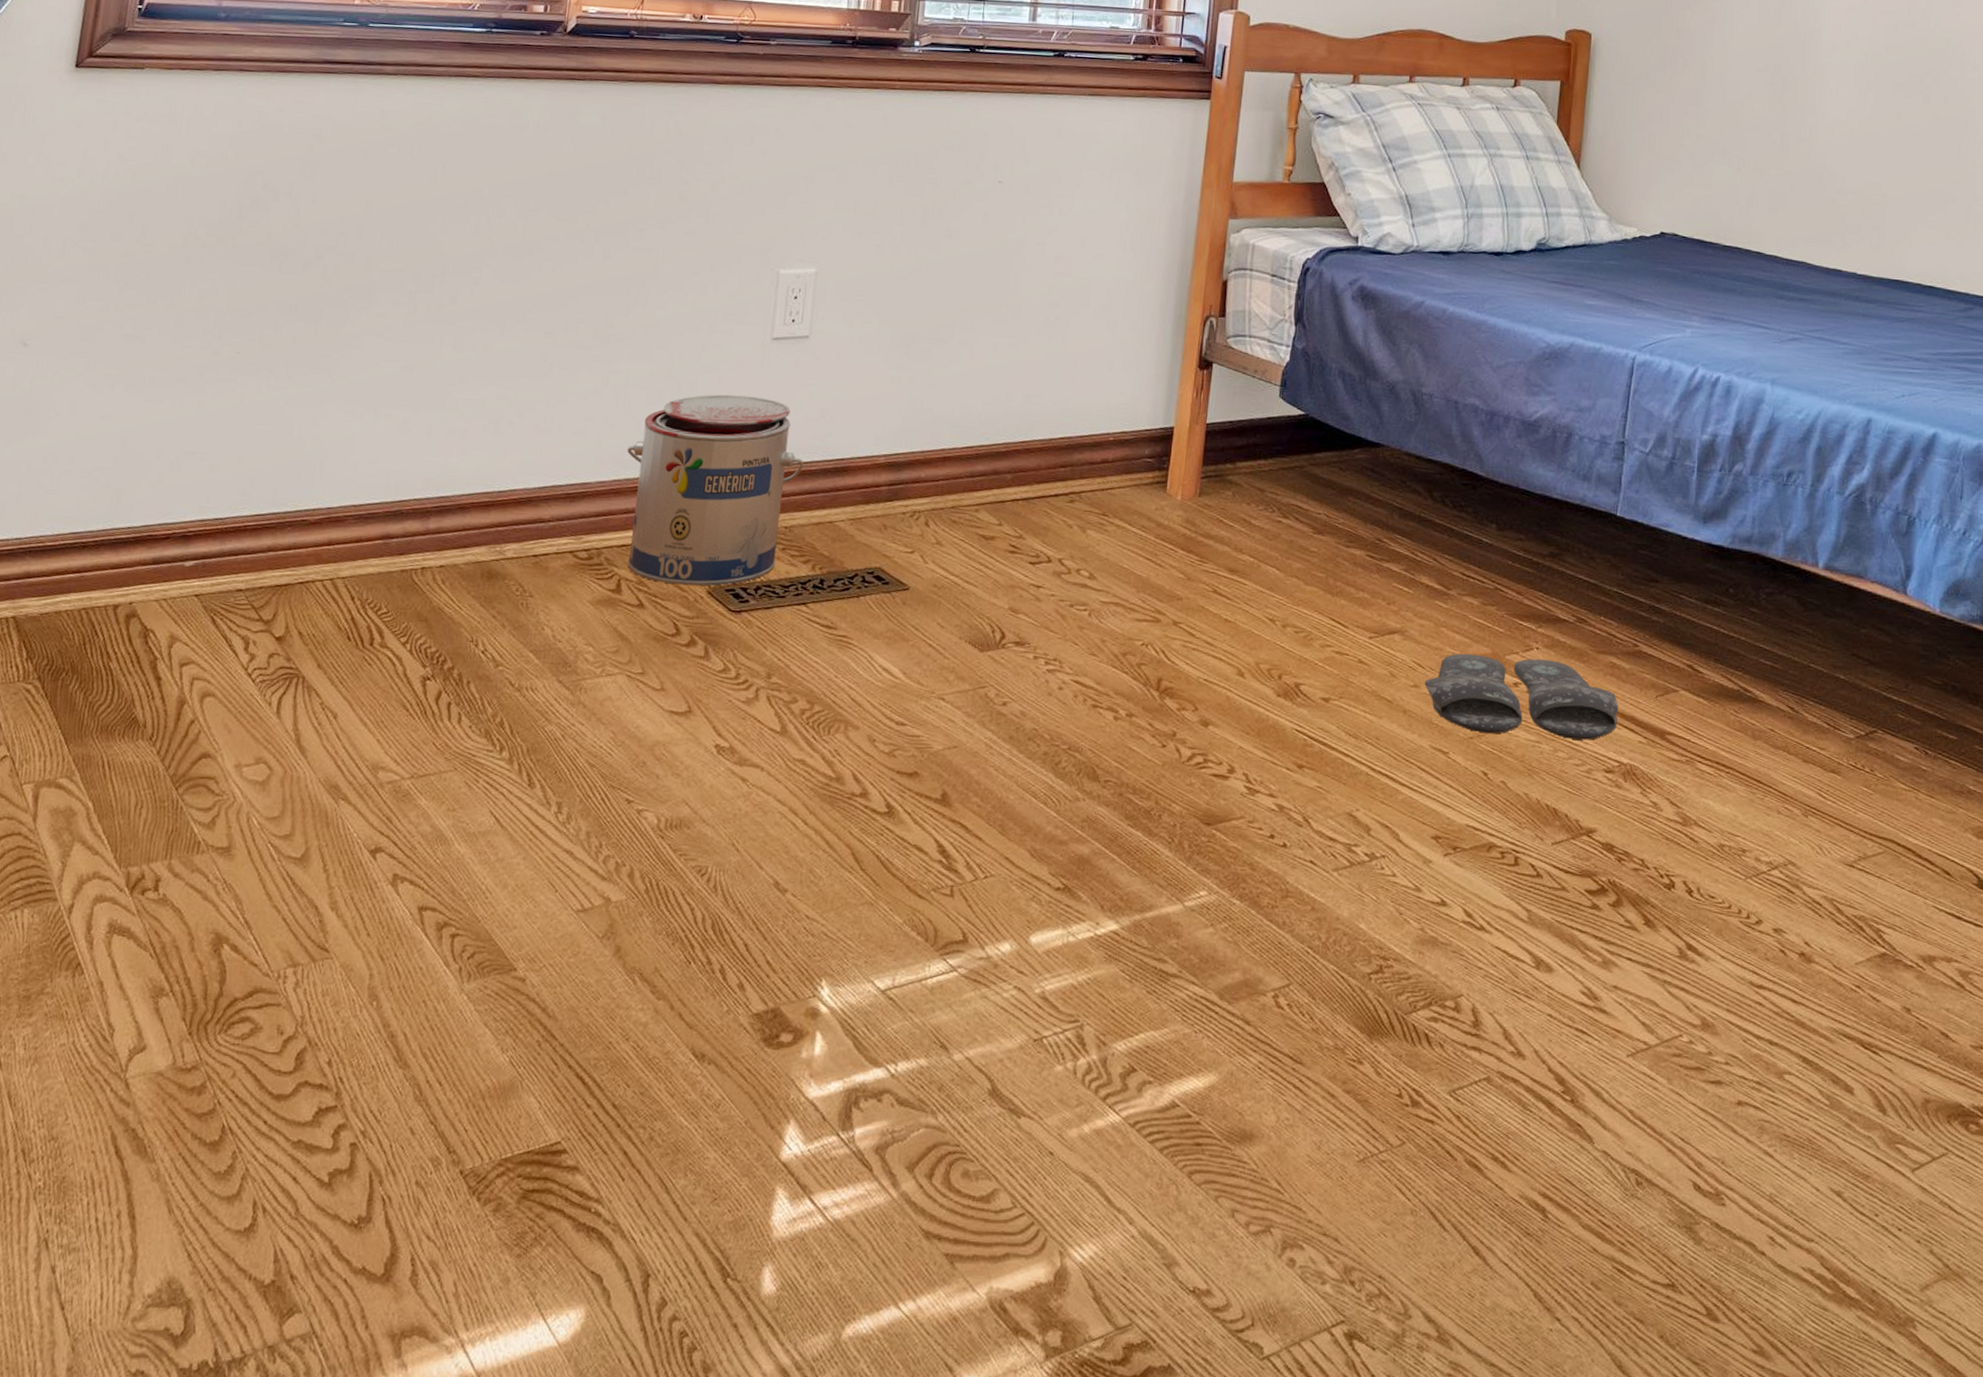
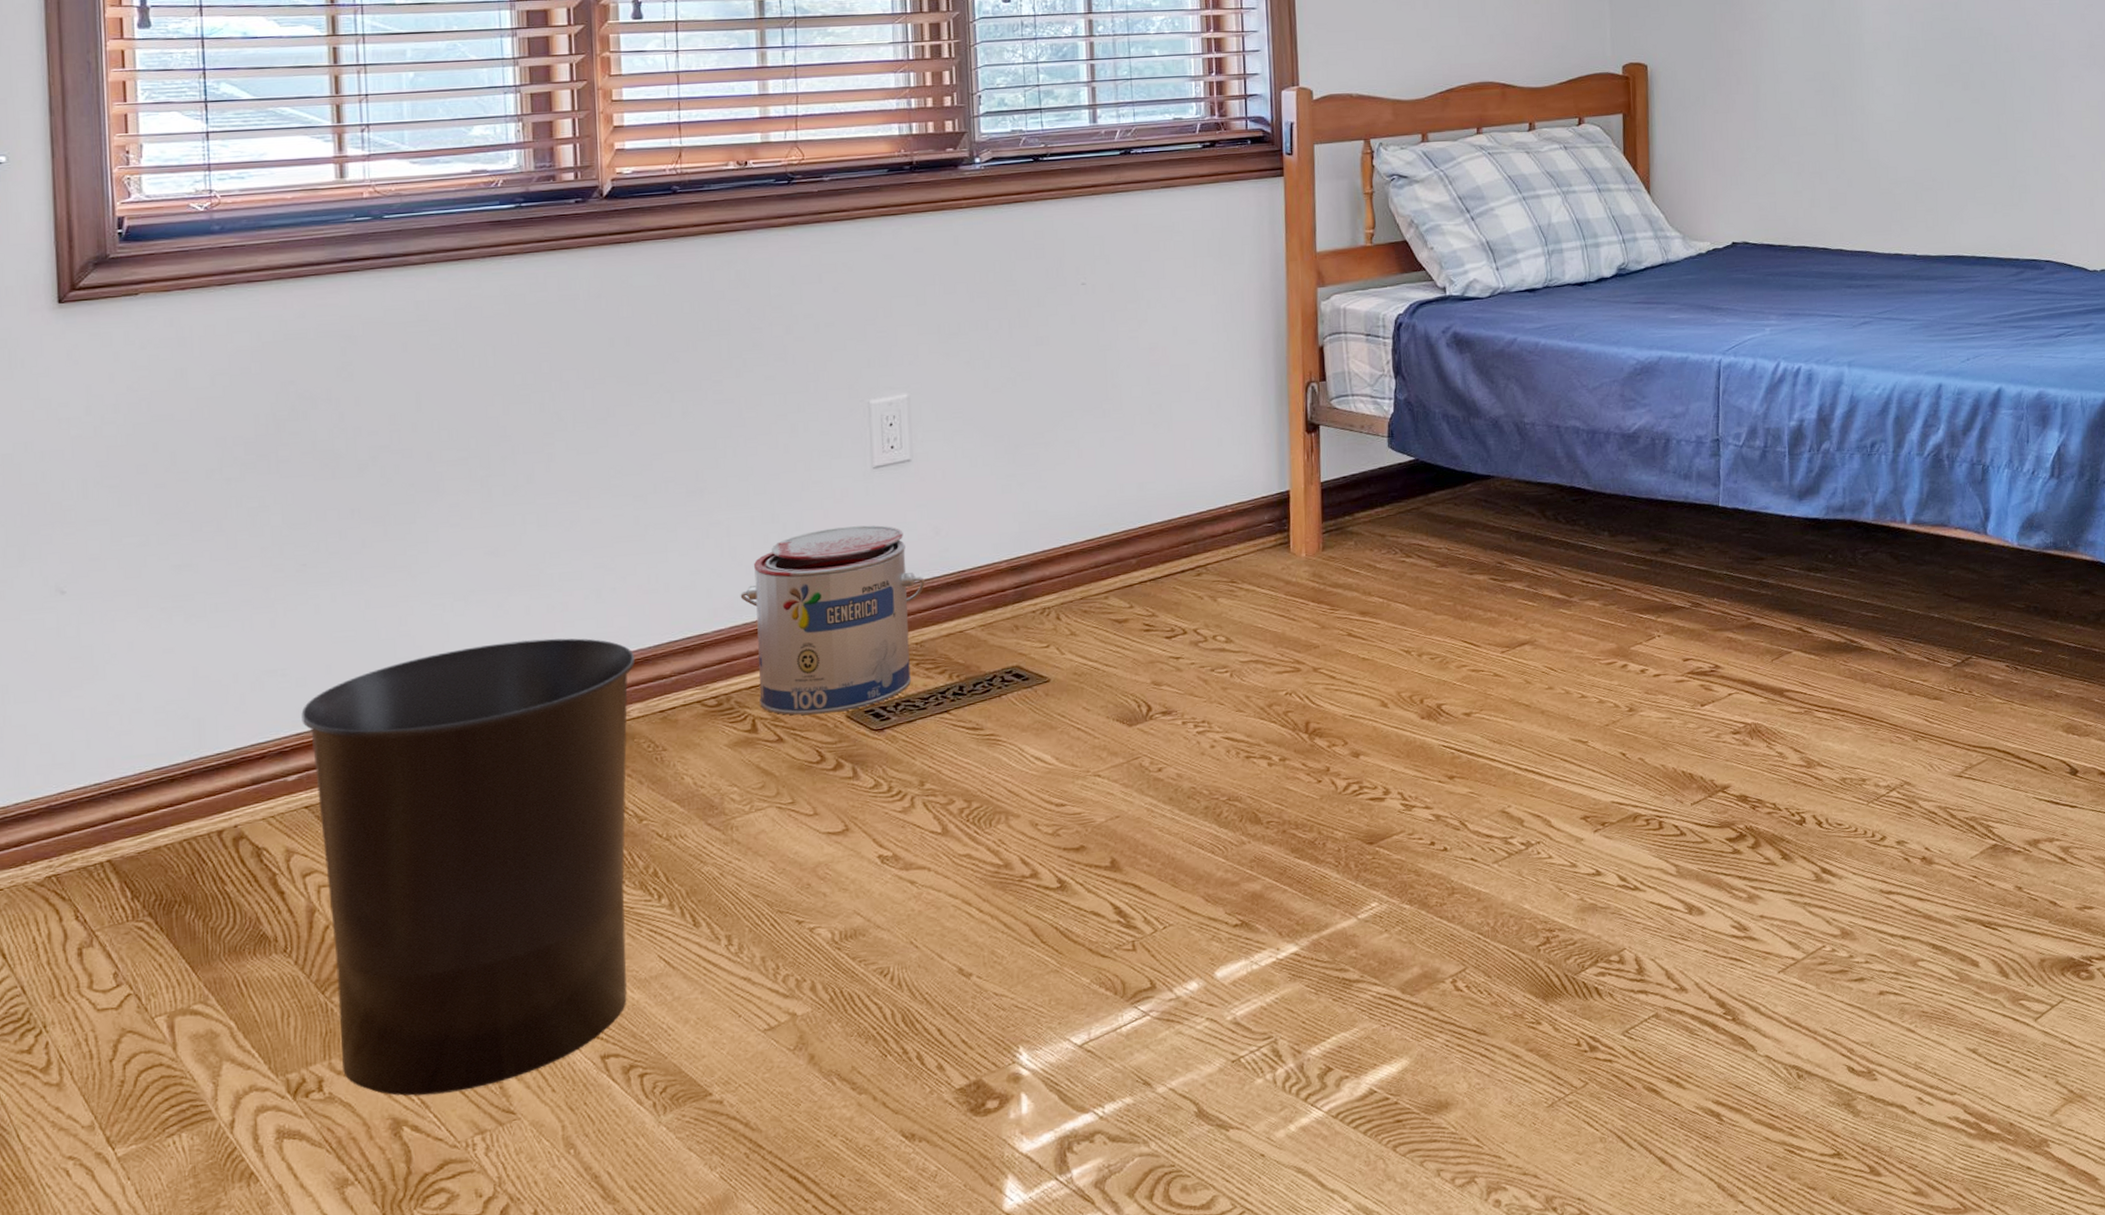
waste bin: none [180,460,519,917] -> present [301,638,635,1096]
slippers: present [1424,653,1619,740] -> none [1558,644,1739,719]

